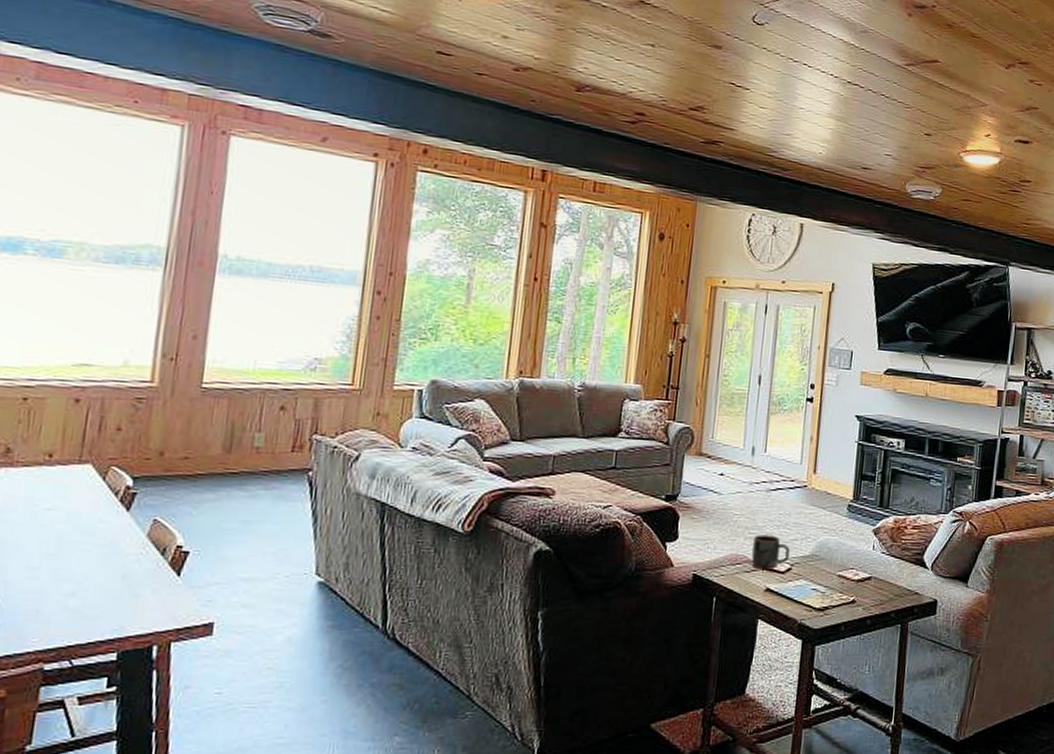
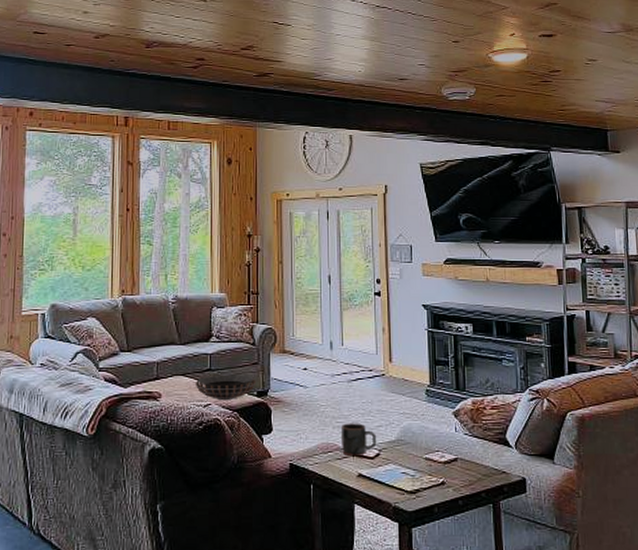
decorative bowl: none [595,474,666,502] -> present [195,374,257,400]

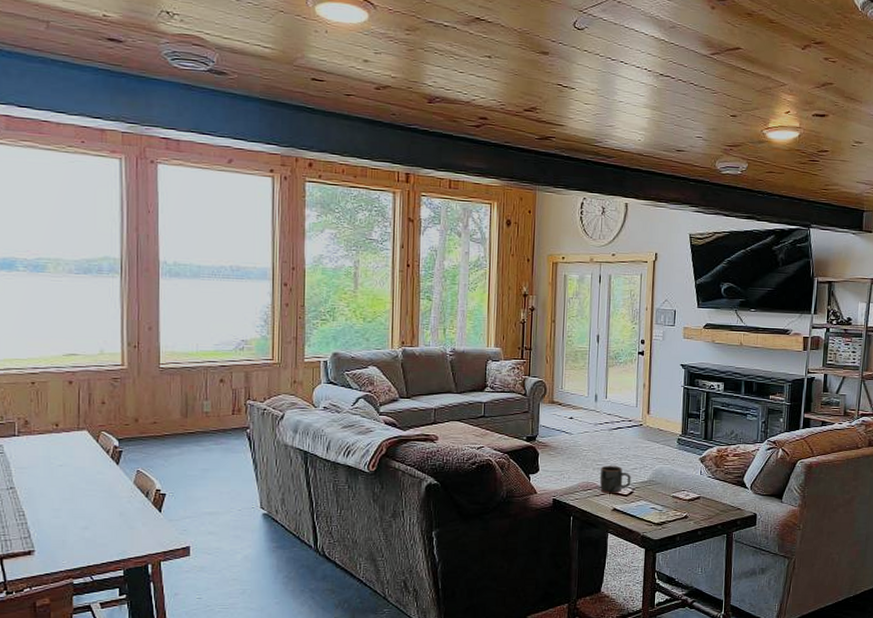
decorative bowl: present [195,374,257,400] -> none [469,421,527,443]

